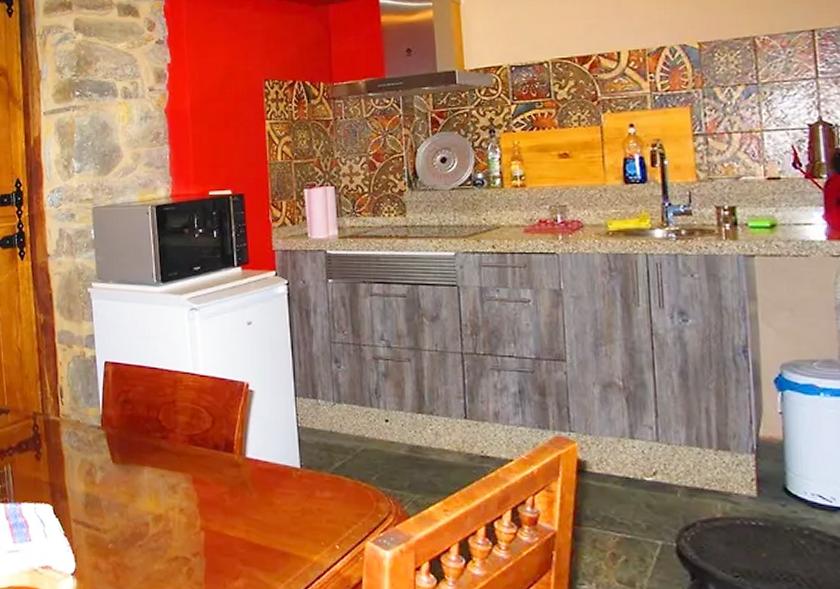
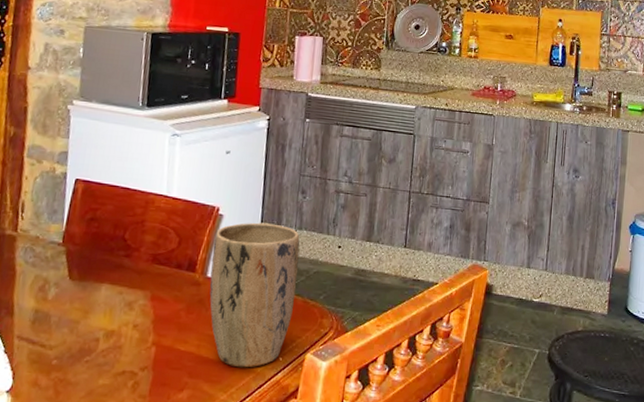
plant pot: none [248,397,344,556] -> present [209,222,300,368]

